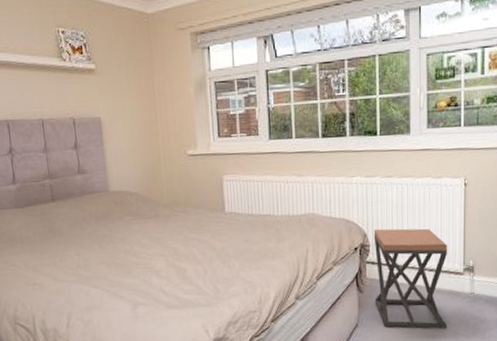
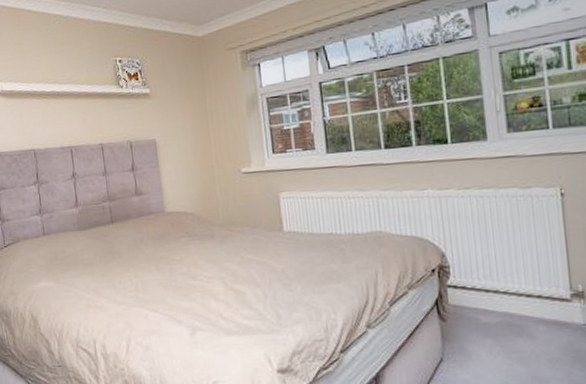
stool: present [373,228,448,329] -> none [452,246,556,367]

